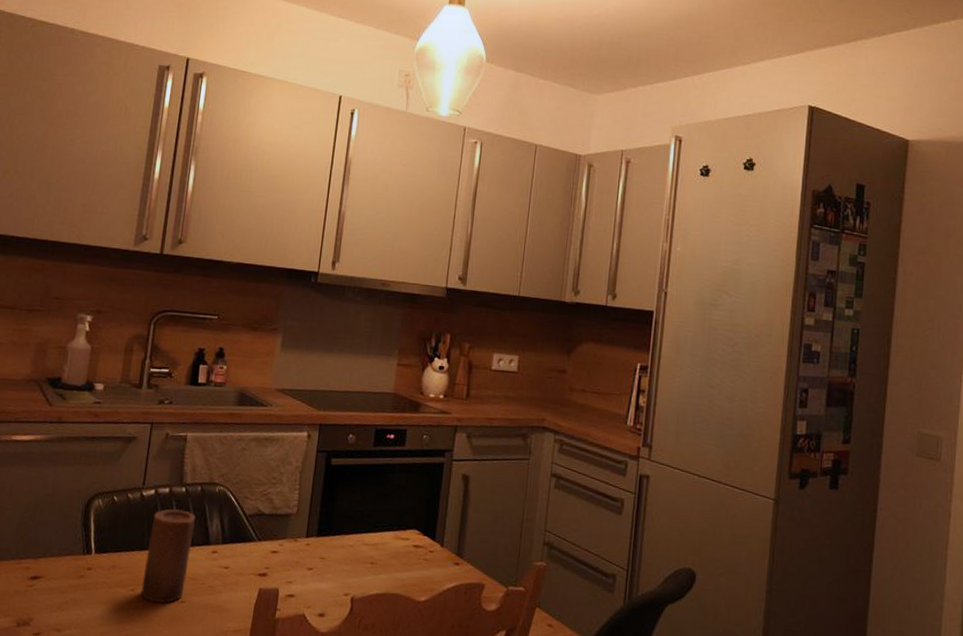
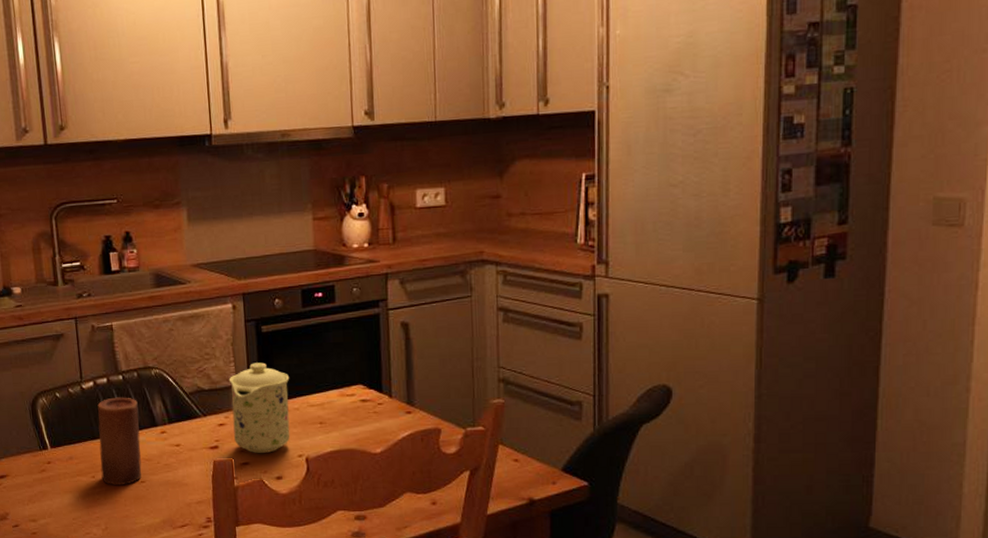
mug: none [284,493,350,588] -> present [228,362,290,453]

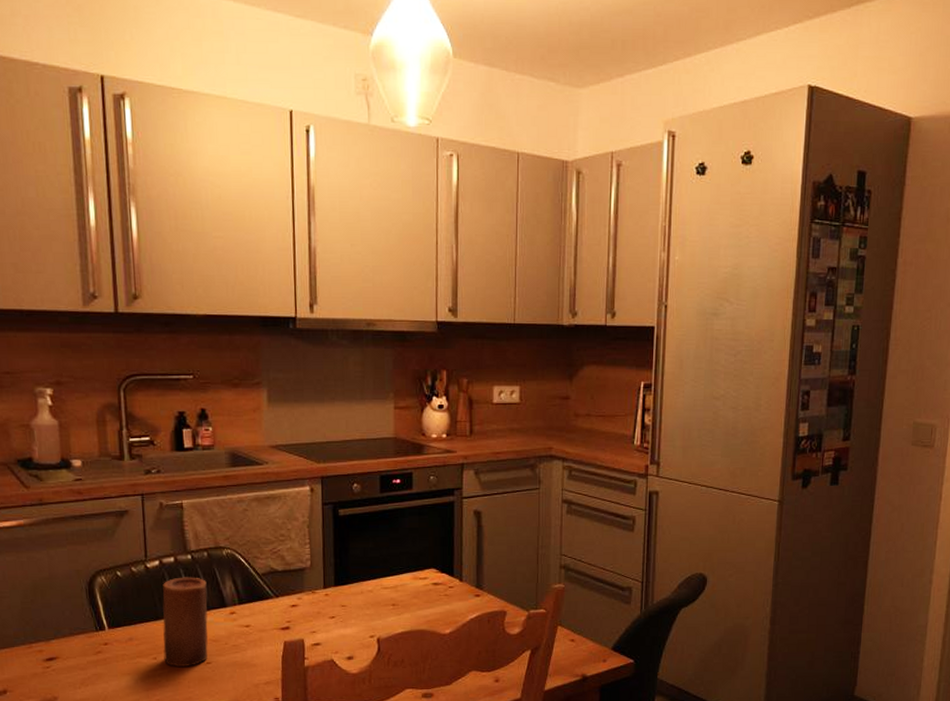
mug: present [228,362,290,453] -> none [303,545,365,634]

